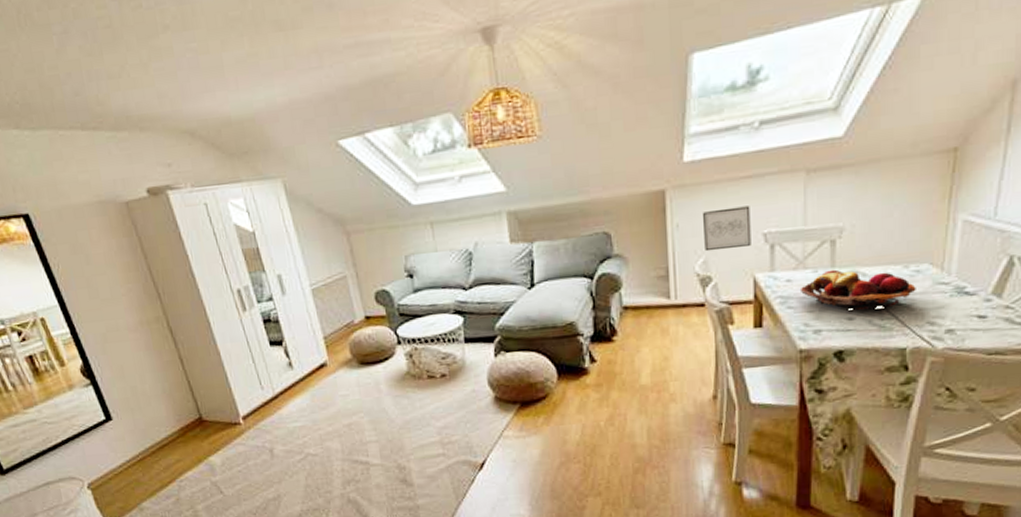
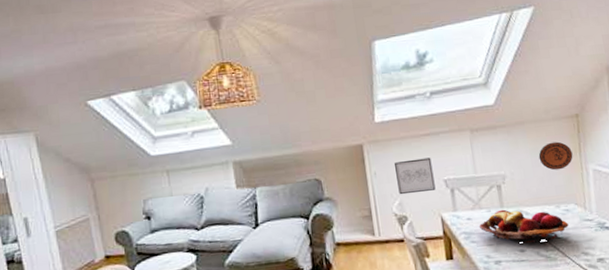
decorative plate: none [892,184,939,222] -> present [538,141,573,171]

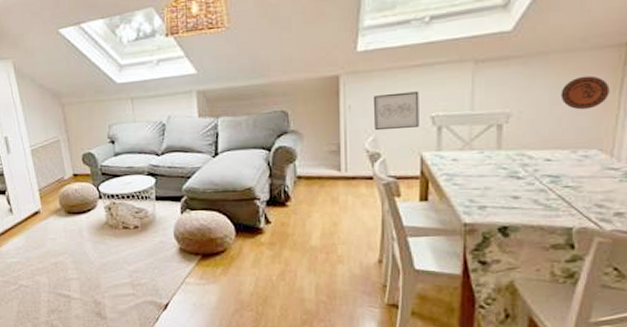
fruit basket: present [479,209,569,244] -> none [465,151,584,190]

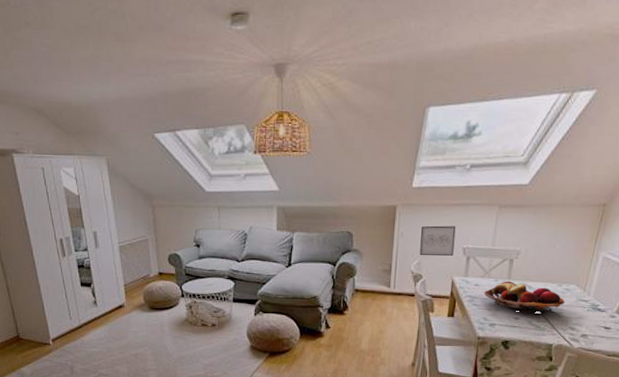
fruit basket: none [465,151,584,190] -> present [483,281,565,313]
decorative plate: present [560,75,610,110] -> none [556,227,589,253]

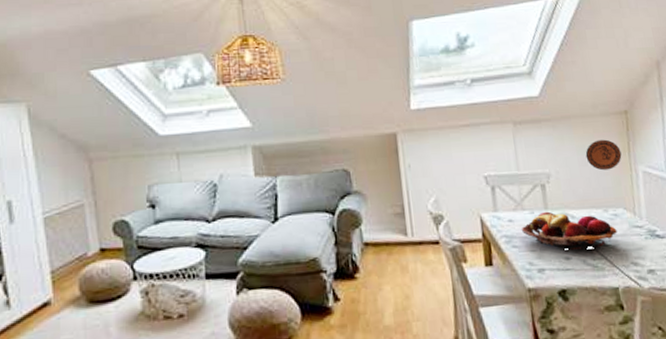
wall art: present [420,225,456,256] -> none [431,151,475,191]
decorative plate: none [556,227,589,253] -> present [585,139,622,171]

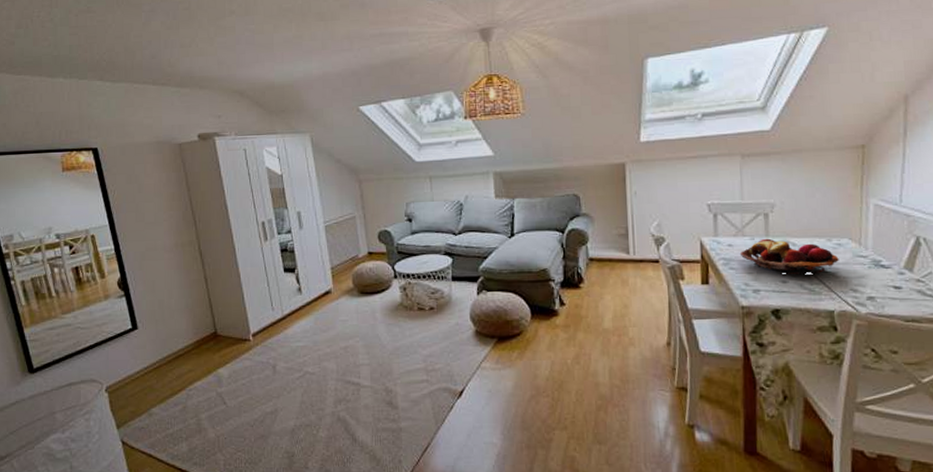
decorative plate: present [585,139,622,171] -> none [814,172,853,203]

